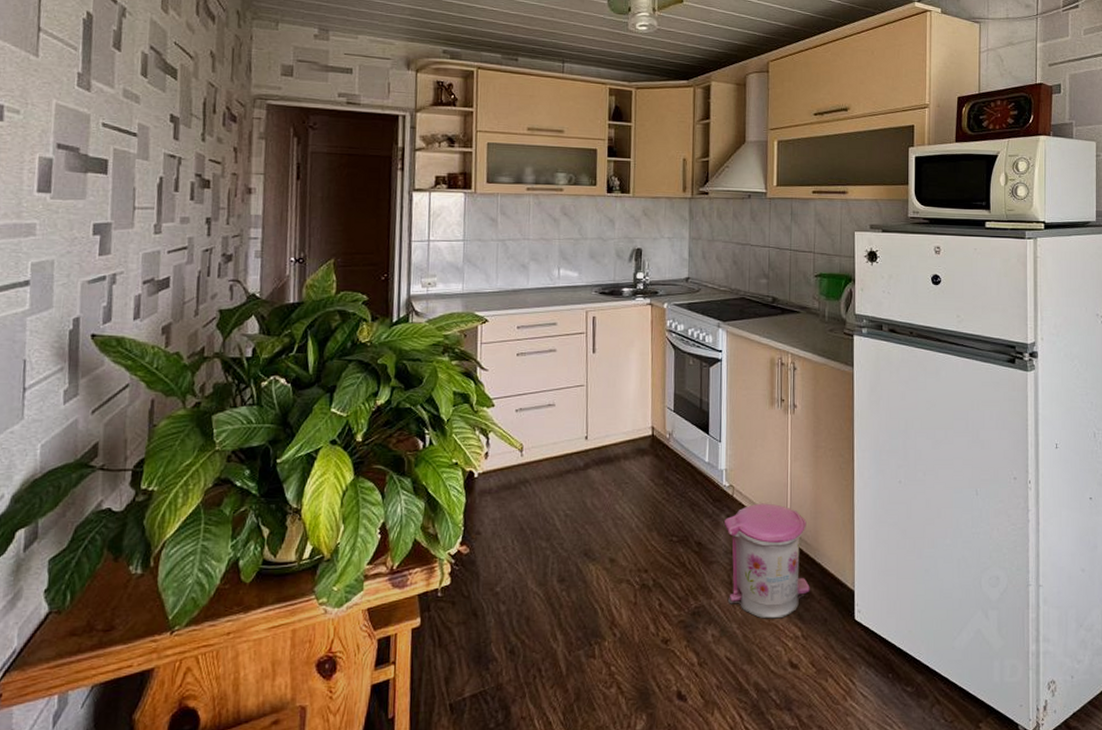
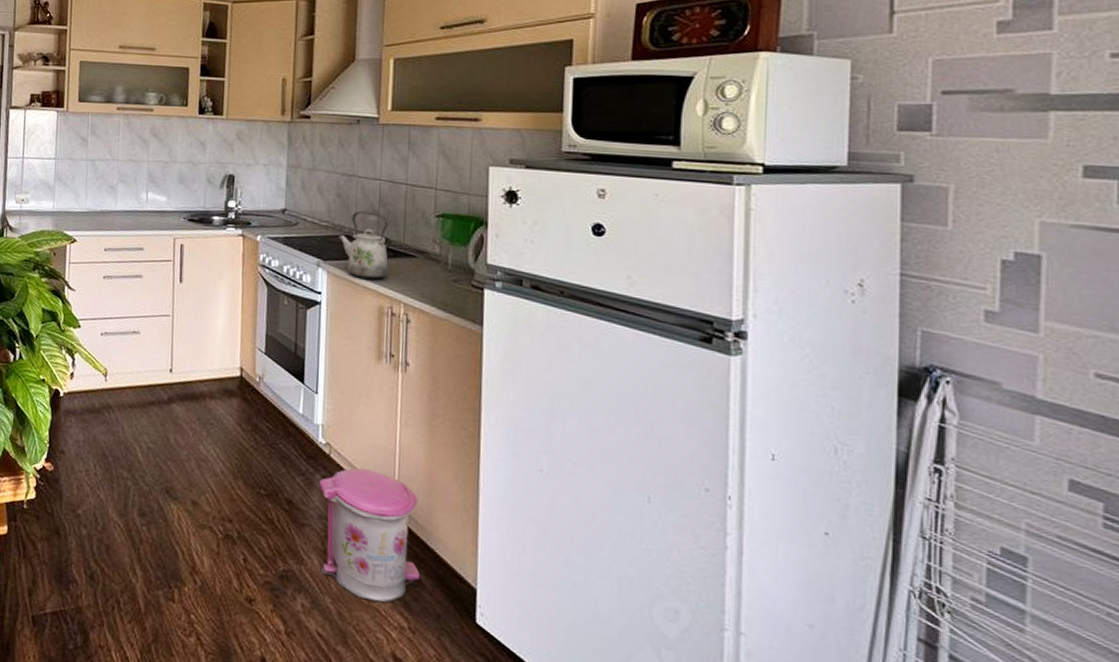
kettle: none [735,275,778,335] -> present [338,211,389,280]

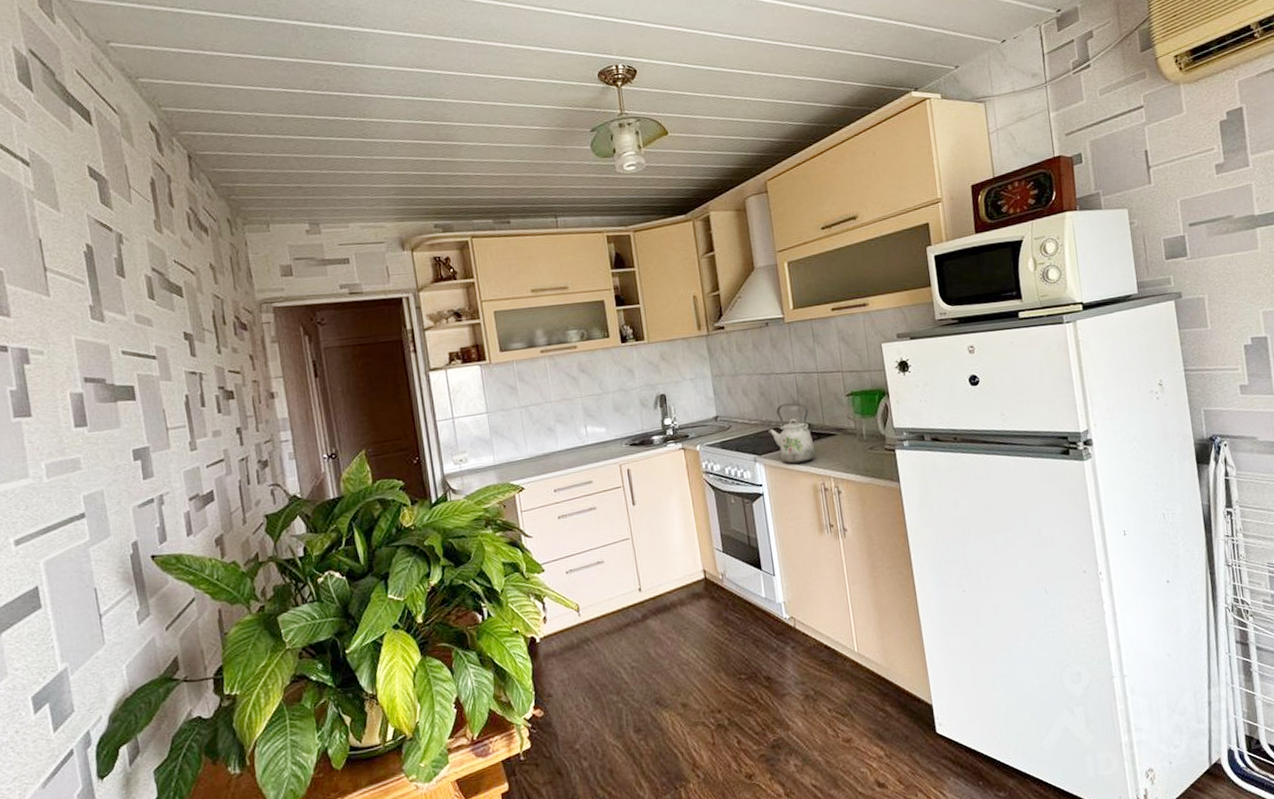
trash can: present [318,468,420,603] -> none [789,629,887,743]

